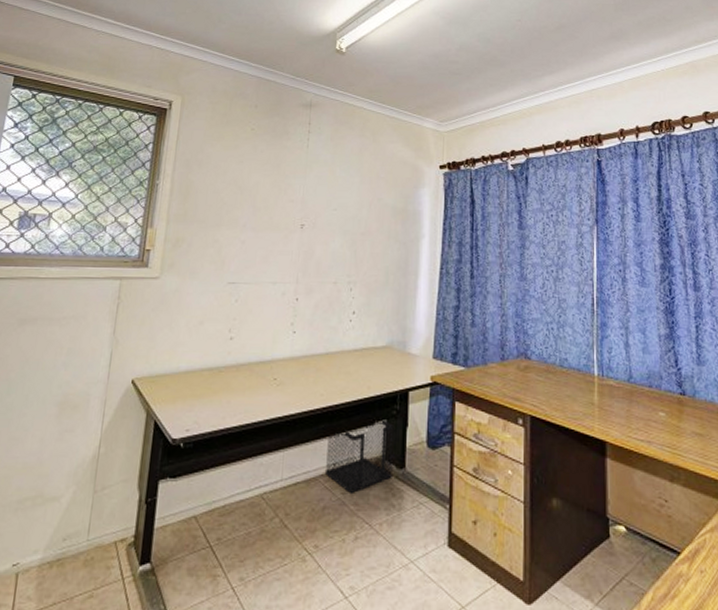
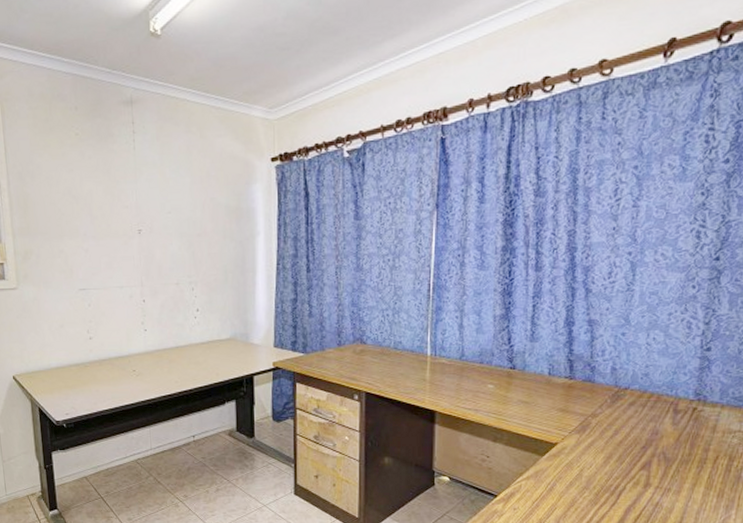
wastebasket: present [324,418,394,493] -> none [186,399,244,457]

